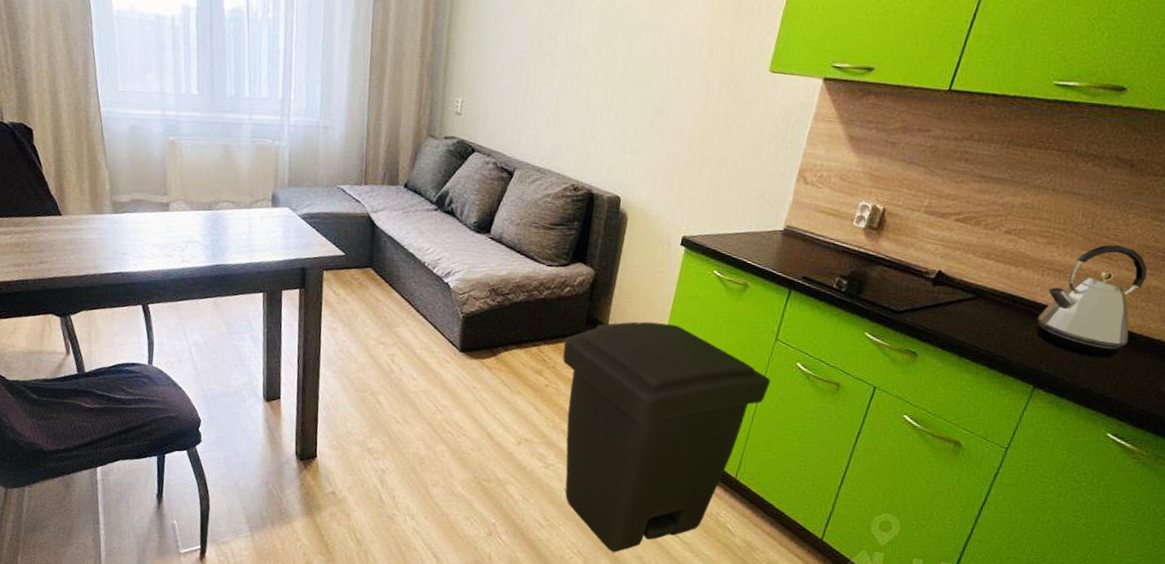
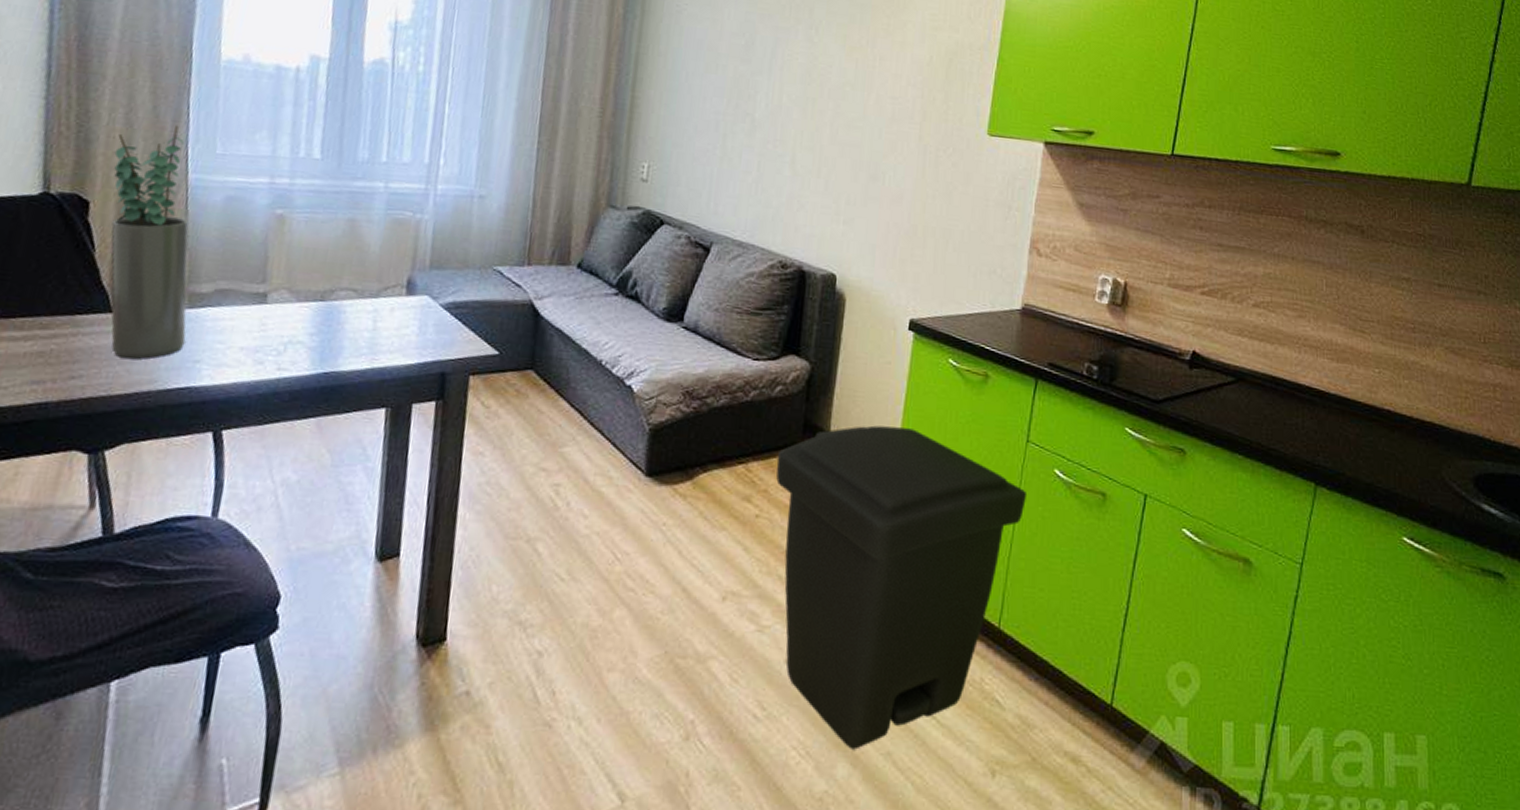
vase: none [44,67,115,251] -> present [111,125,189,359]
kettle: present [1035,244,1148,358] -> none [1303,316,1402,447]

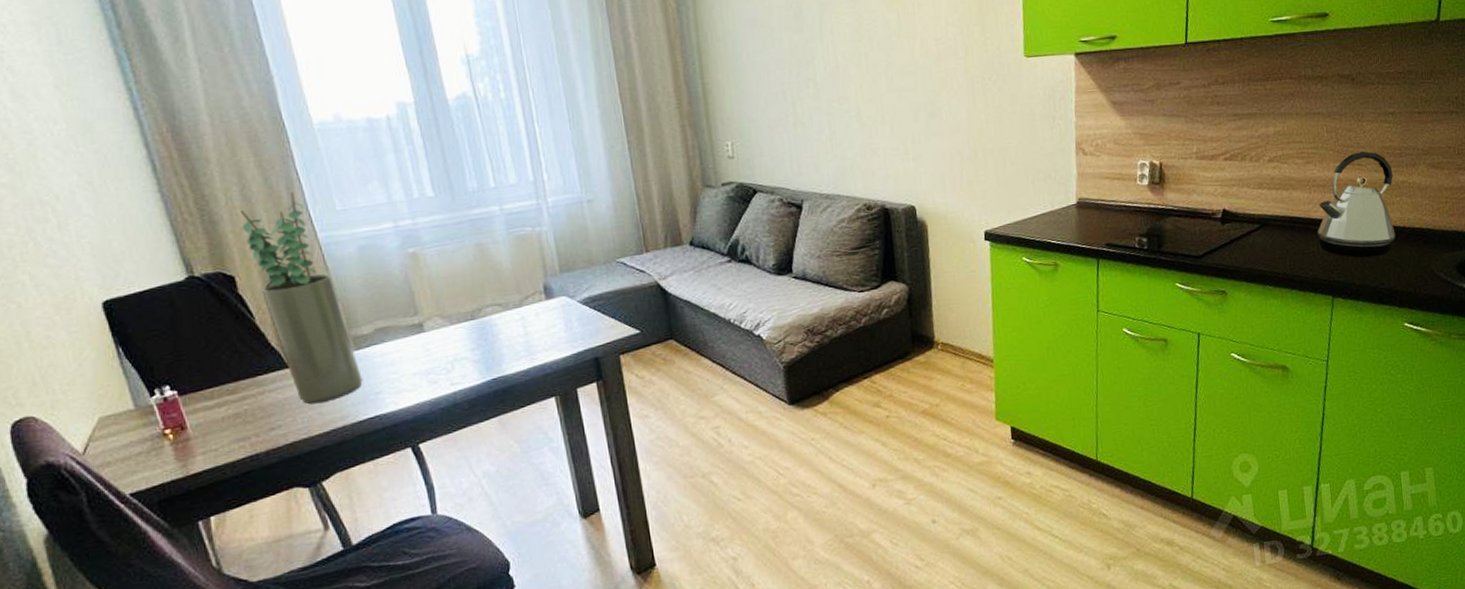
trash can: present [776,425,1028,750] -> none [894,320,1104,574]
kettle: none [1303,316,1402,447] -> present [1317,151,1396,258]

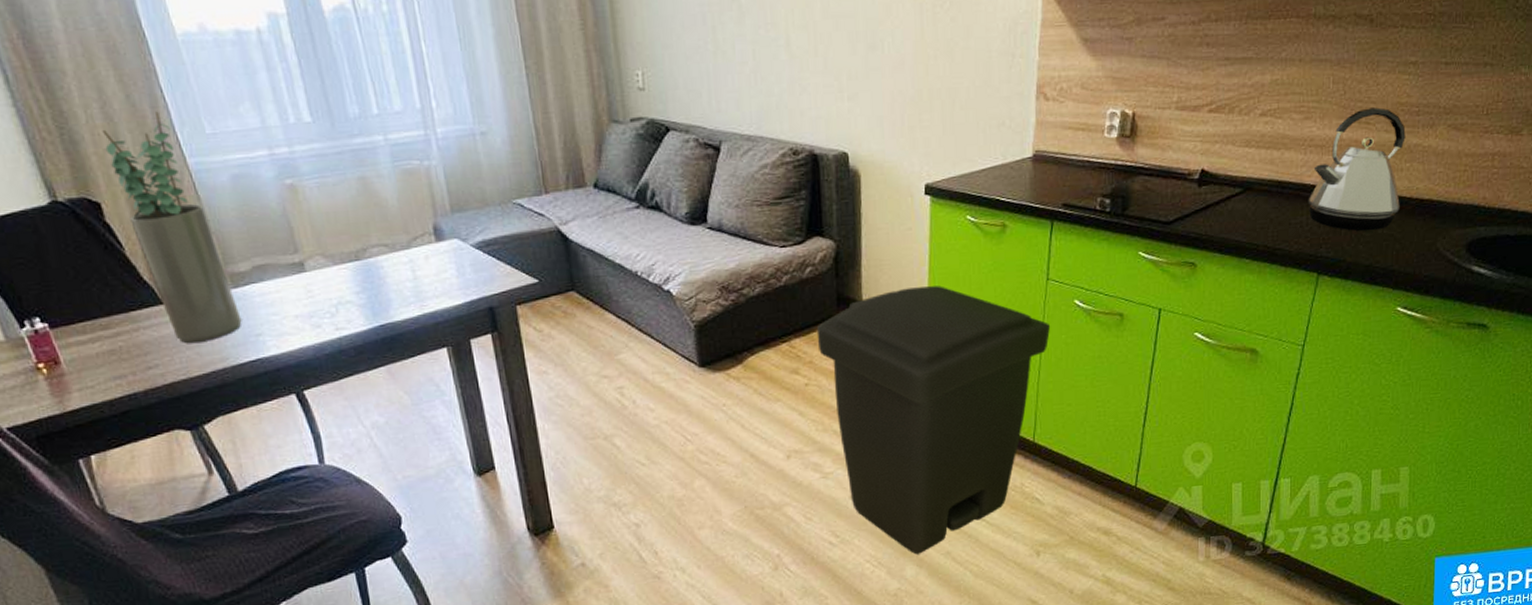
trash can: none [894,320,1104,574] -> present [816,285,1051,555]

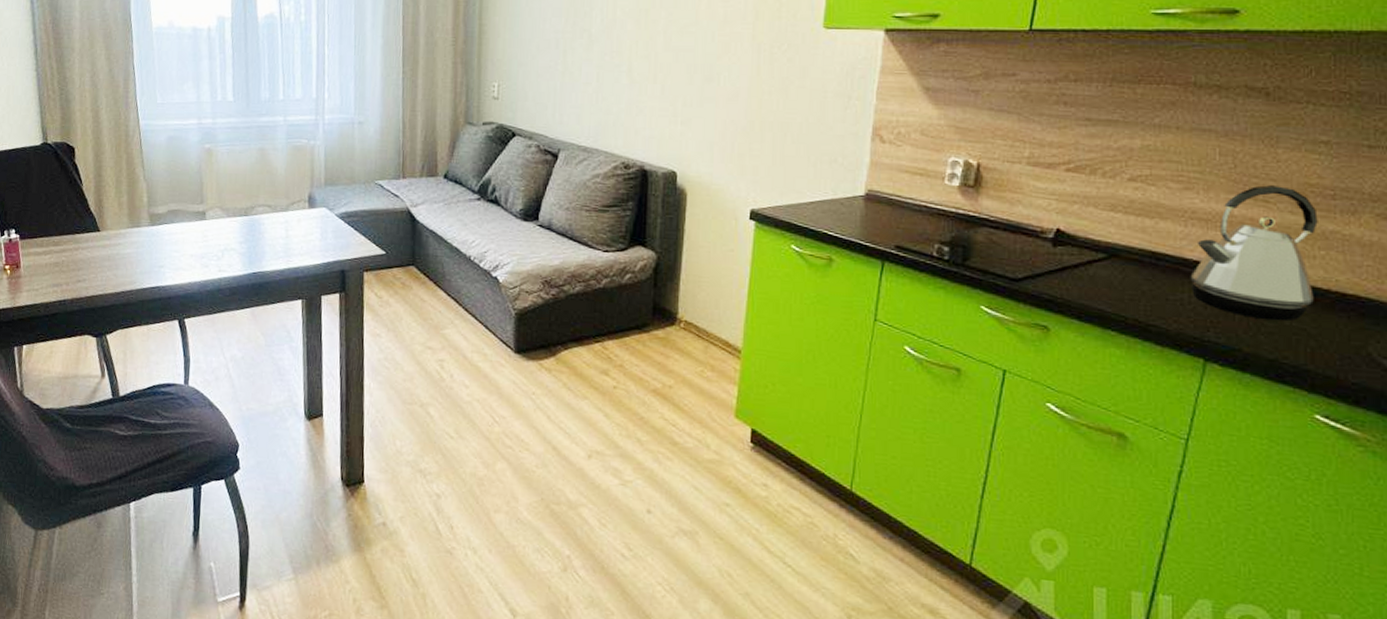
vase: present [102,111,242,343] -> none [87,83,152,266]
trash can: present [816,285,1051,555] -> none [629,307,877,589]

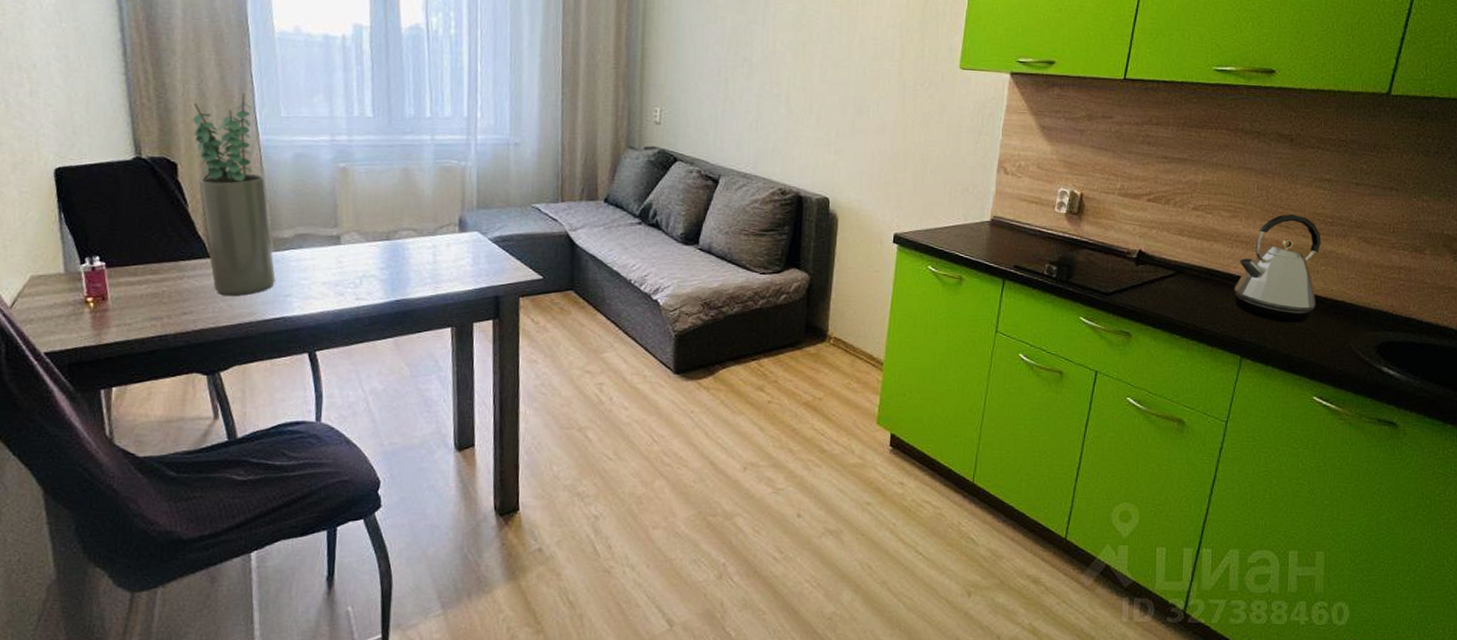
vase: none [87,83,152,266] -> present [192,93,276,296]

